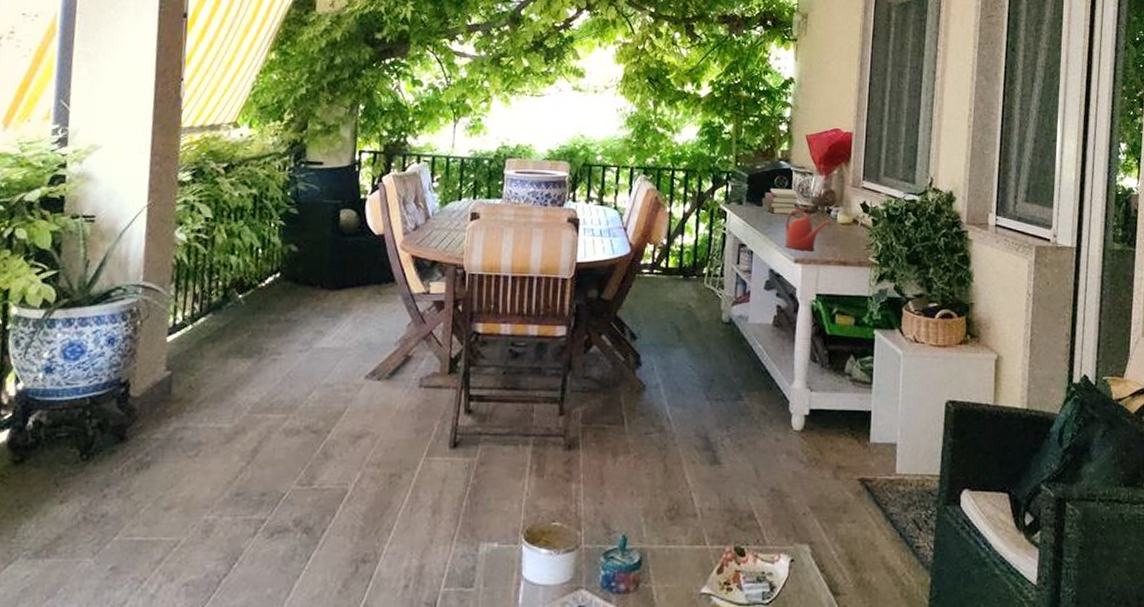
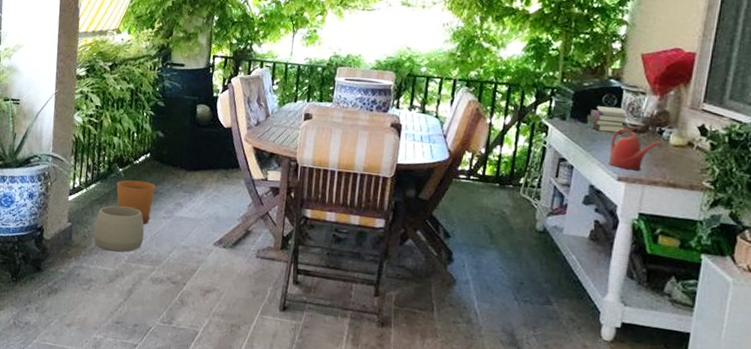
planter pot: none [203,342,274,402] -> present [93,205,145,252]
planter: none [234,307,288,362] -> present [116,180,155,225]

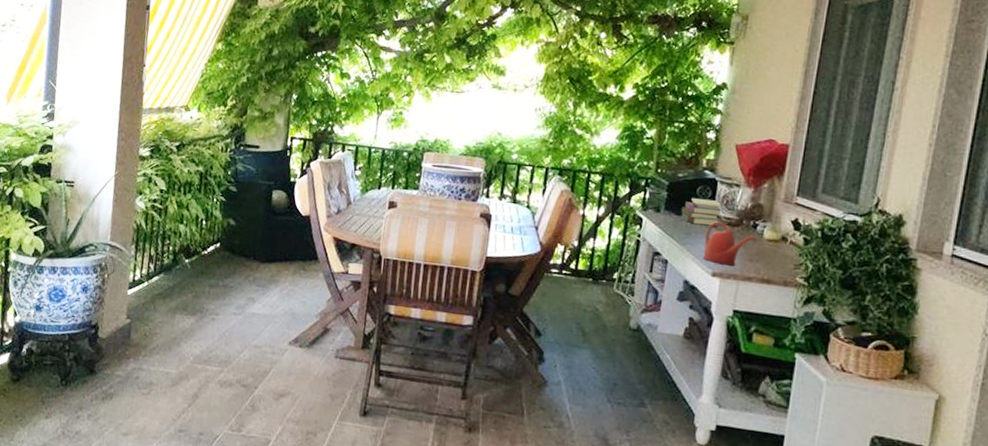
planter pot: present [93,205,145,252] -> none [155,300,213,352]
planter: present [116,180,155,225] -> none [182,272,225,322]

